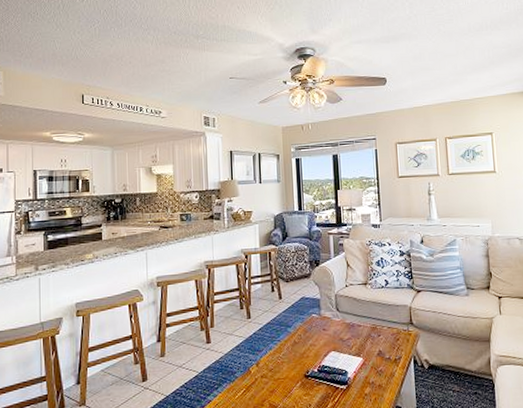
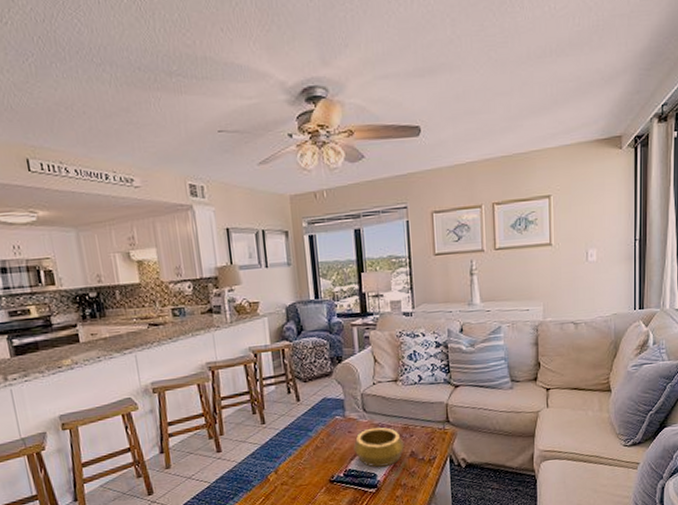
decorative bowl: none [327,326,373,365] -> present [353,427,405,468]

